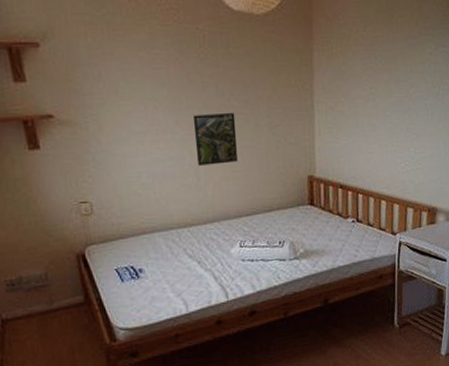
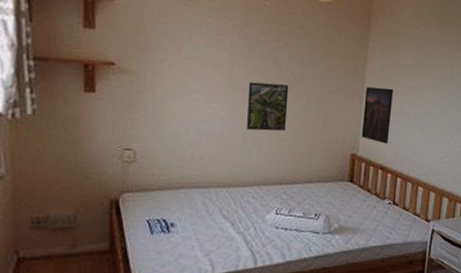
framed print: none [315,101,346,161] -> present [361,86,394,144]

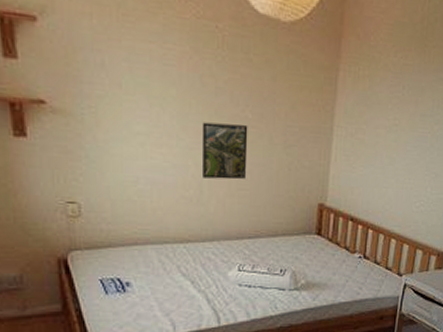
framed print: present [361,86,394,144] -> none [330,126,367,193]

